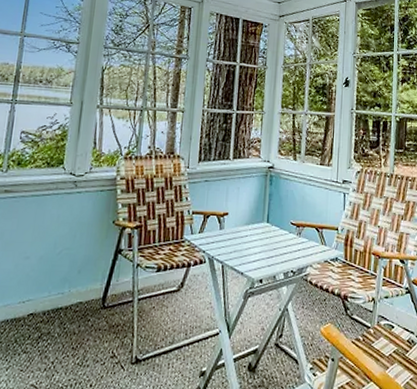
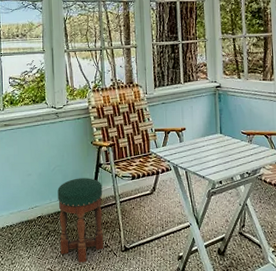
stool: none [51,266,119,378] -> present [57,178,104,263]

